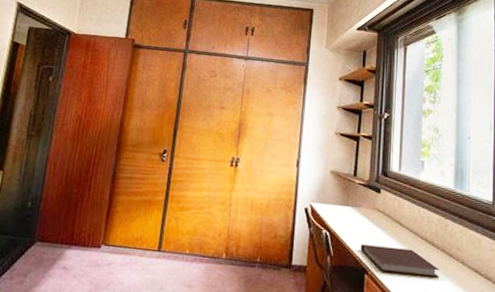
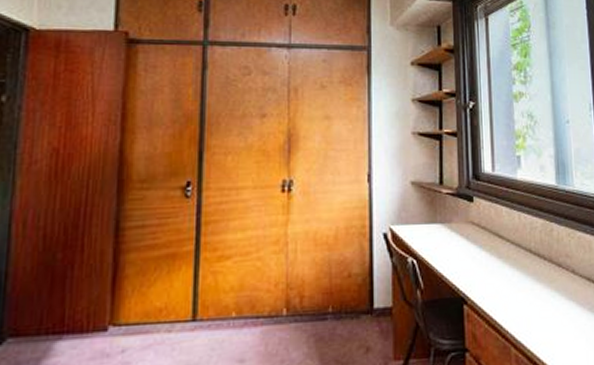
notebook: present [361,244,440,278] -> none [456,265,549,299]

